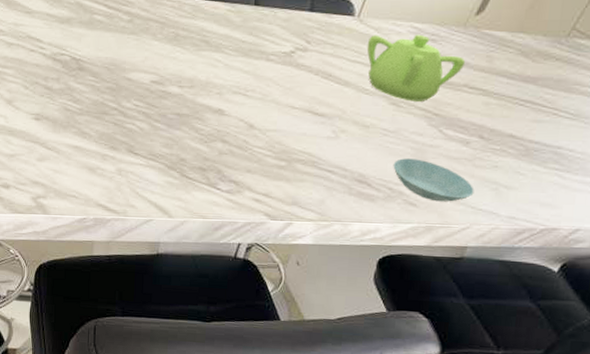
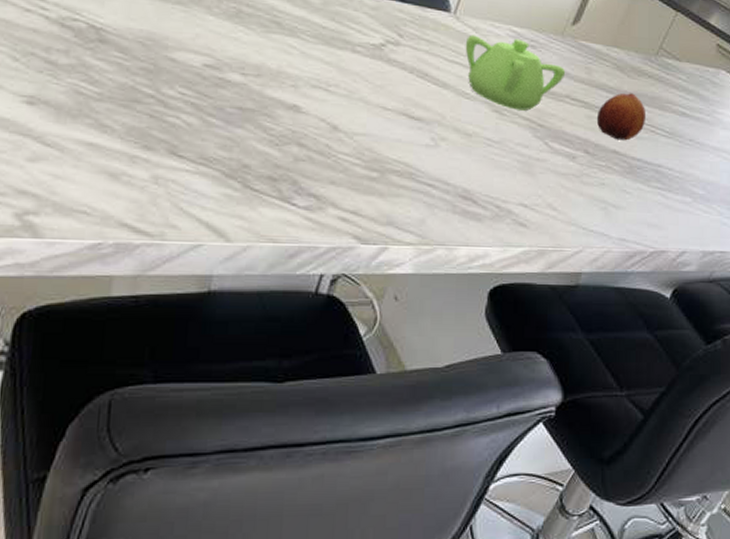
saucer: present [393,158,474,202] -> none [499,172,584,222]
fruit: none [494,78,549,125] -> present [596,93,645,141]

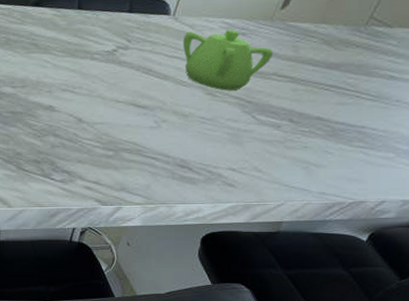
fruit: present [596,93,645,141] -> none [301,64,351,108]

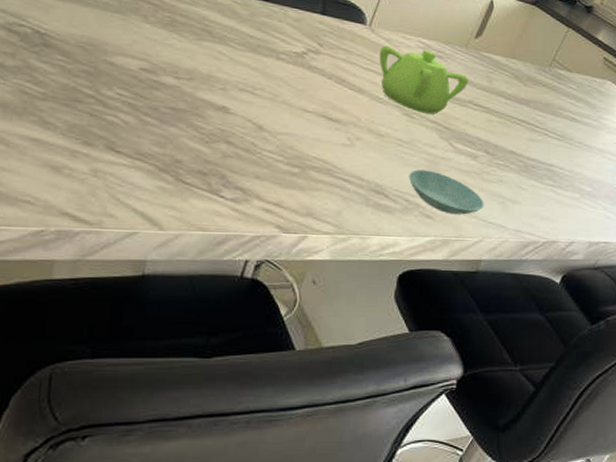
saucer: none [211,143,287,182] -> present [409,169,484,215]

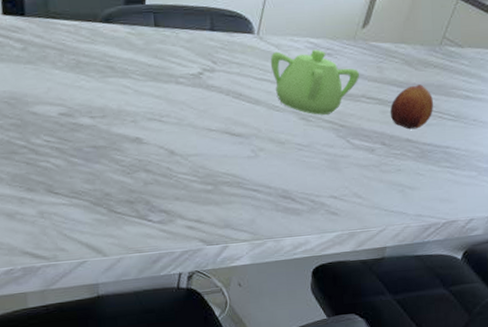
saucer: present [409,169,484,215] -> none [311,169,385,209]
fruit: none [496,100,540,143] -> present [390,84,433,130]

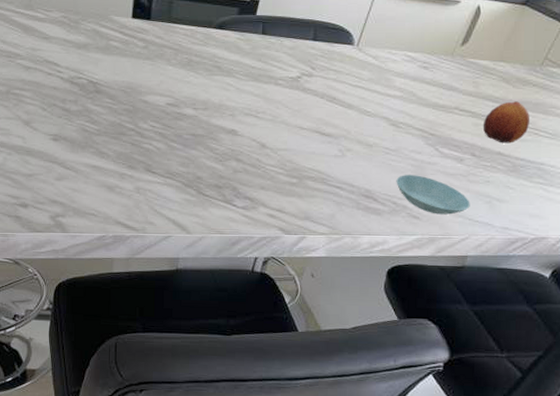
teapot: present [270,49,360,115] -> none [366,62,455,123]
saucer: none [311,169,385,209] -> present [396,175,470,215]

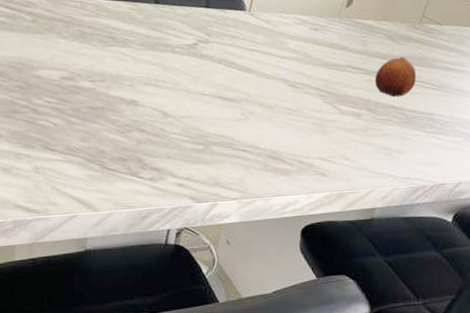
saucer: present [396,175,470,215] -> none [300,133,372,170]

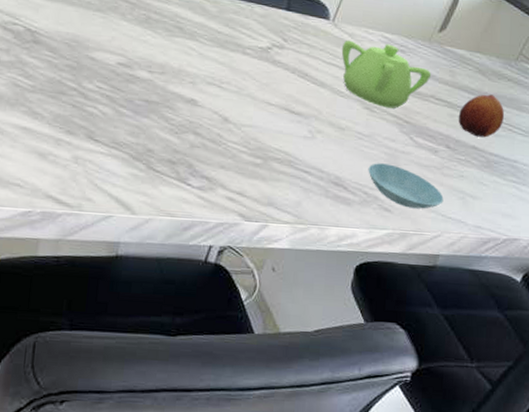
teapot: none [260,24,345,83] -> present [341,40,432,109]
saucer: none [300,133,372,170] -> present [368,163,444,209]

